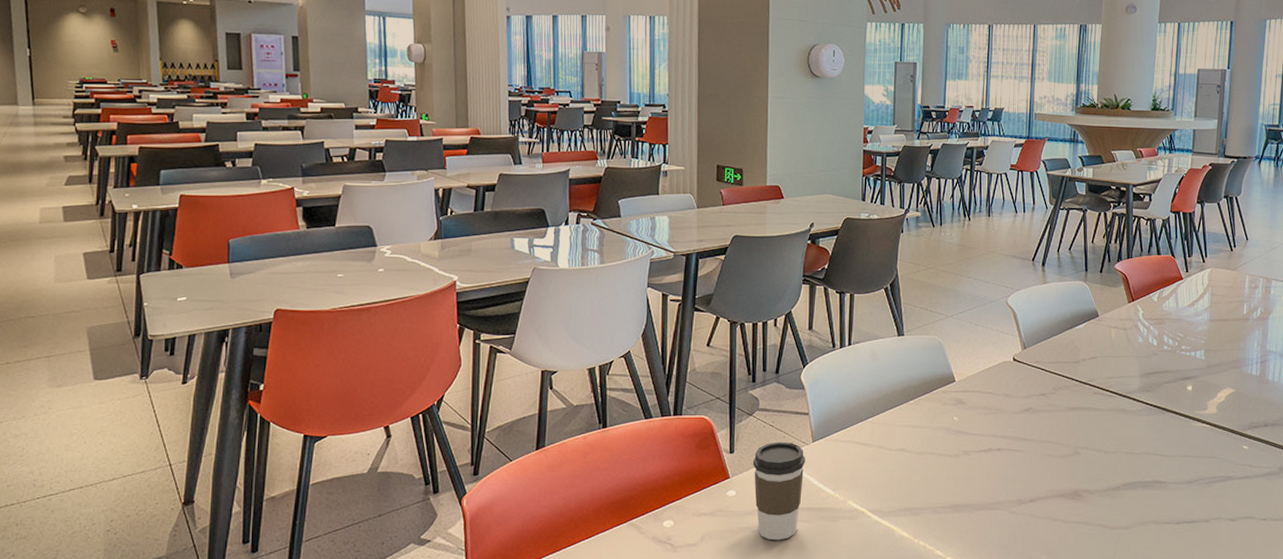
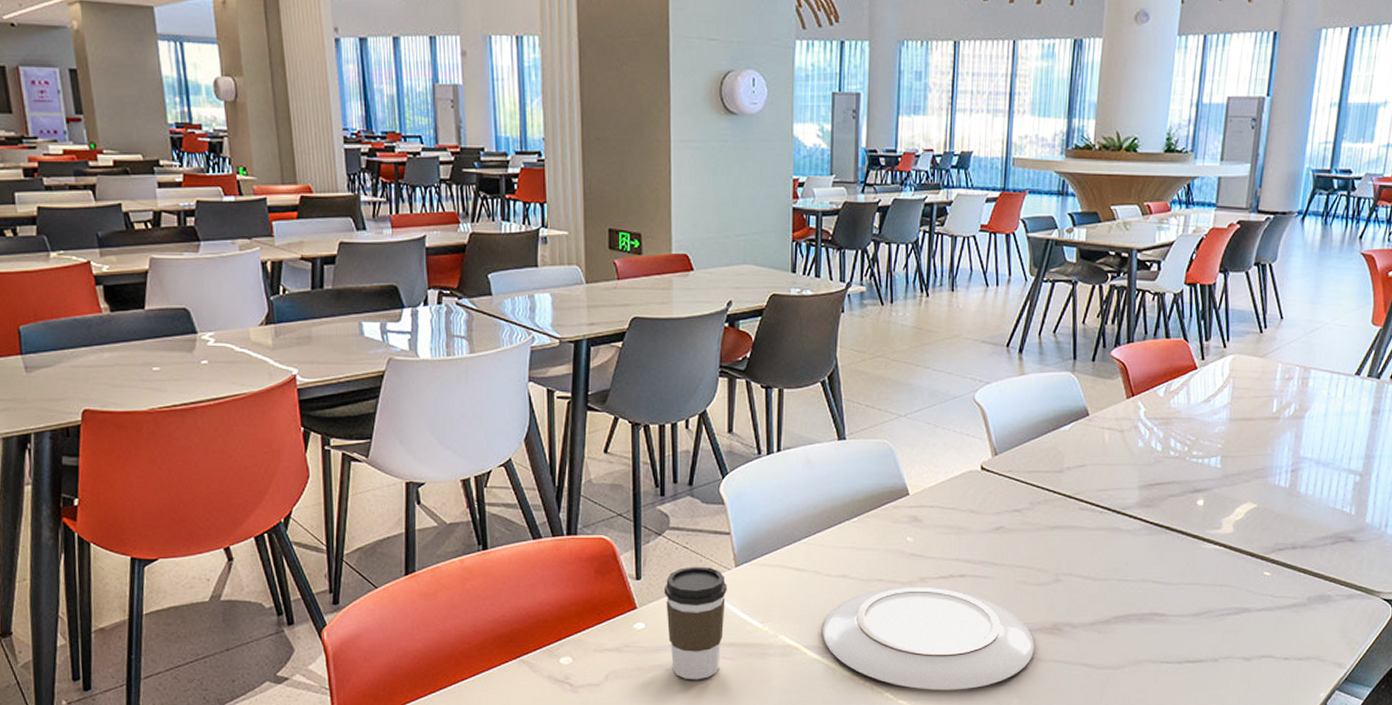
plate: none [883,459,1059,548] -> present [822,586,1034,690]

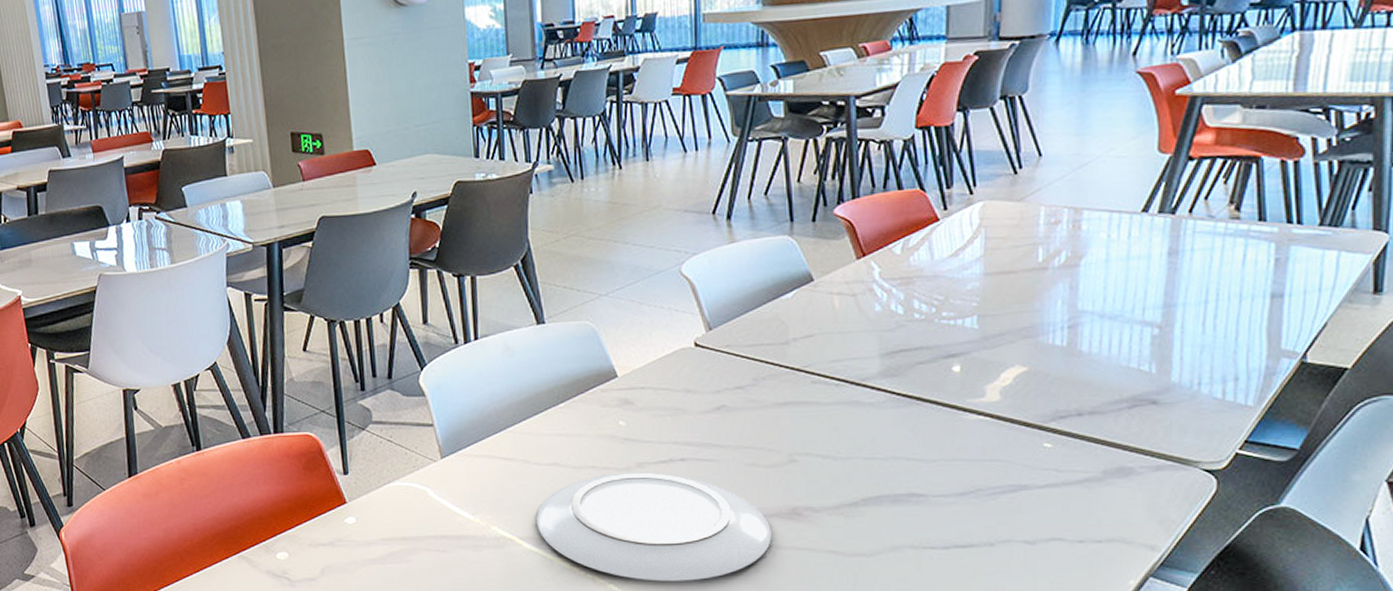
coffee cup: present [664,566,727,680] -> none [372,459,435,574]

